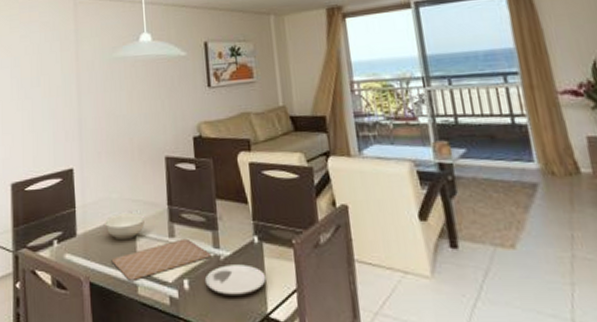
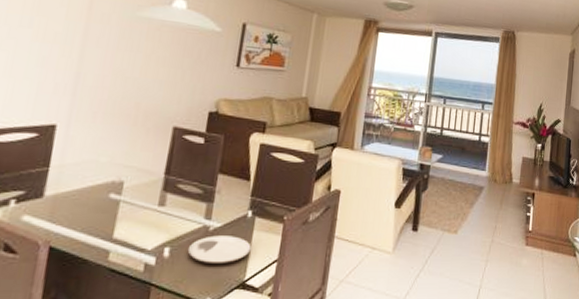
bowl: present [105,213,146,241] -> none [83,178,136,206]
placemat: present [111,238,212,280] -> none [83,208,201,246]

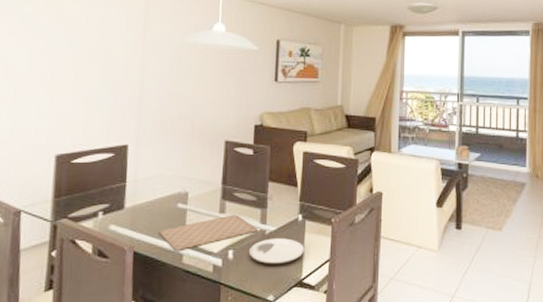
placemat: none [83,208,201,246] -> present [158,214,258,250]

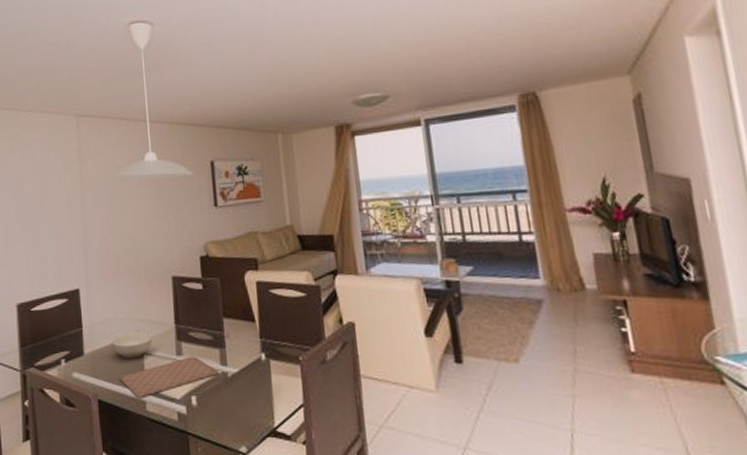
bowl: none [156,190,198,214] -> present [112,332,153,359]
plate: present [248,238,305,265] -> none [212,381,273,412]

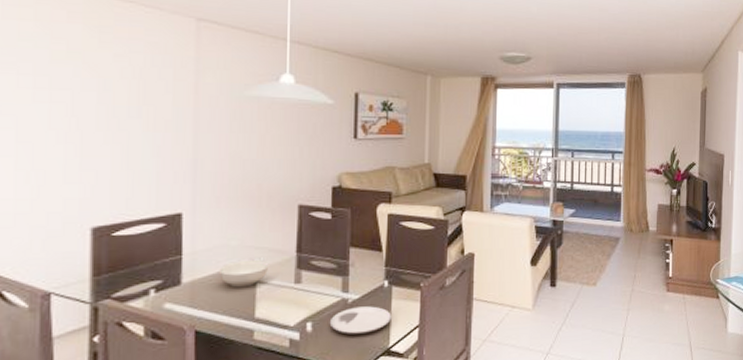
placemat: present [119,356,219,397] -> none [224,284,339,327]
plate: none [212,381,273,412] -> present [329,306,392,335]

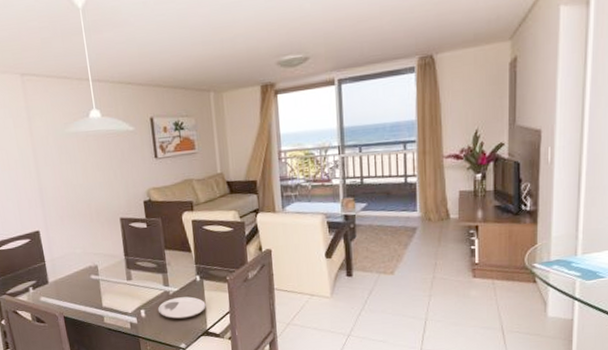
bowl: present [219,260,269,288] -> none [72,263,107,285]

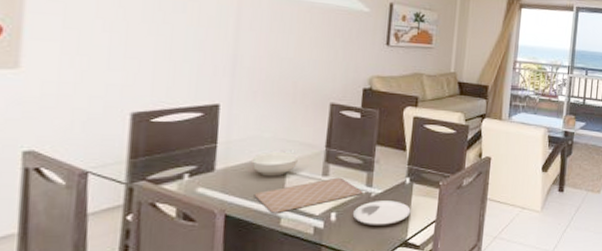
bowl: none [72,263,107,285] -> present [251,152,300,177]
placemat: none [80,280,163,313] -> present [254,177,363,213]

